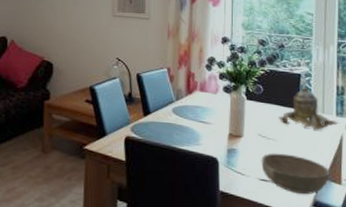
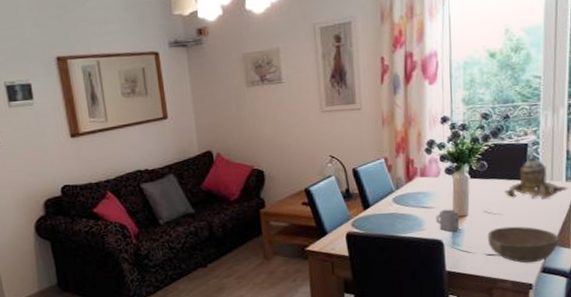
cup: none [212,126,234,151] -> present [436,209,459,232]

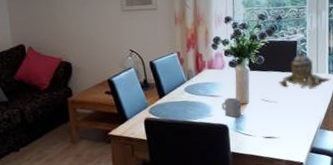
bowl: present [487,226,559,264] -> none [265,112,324,145]

